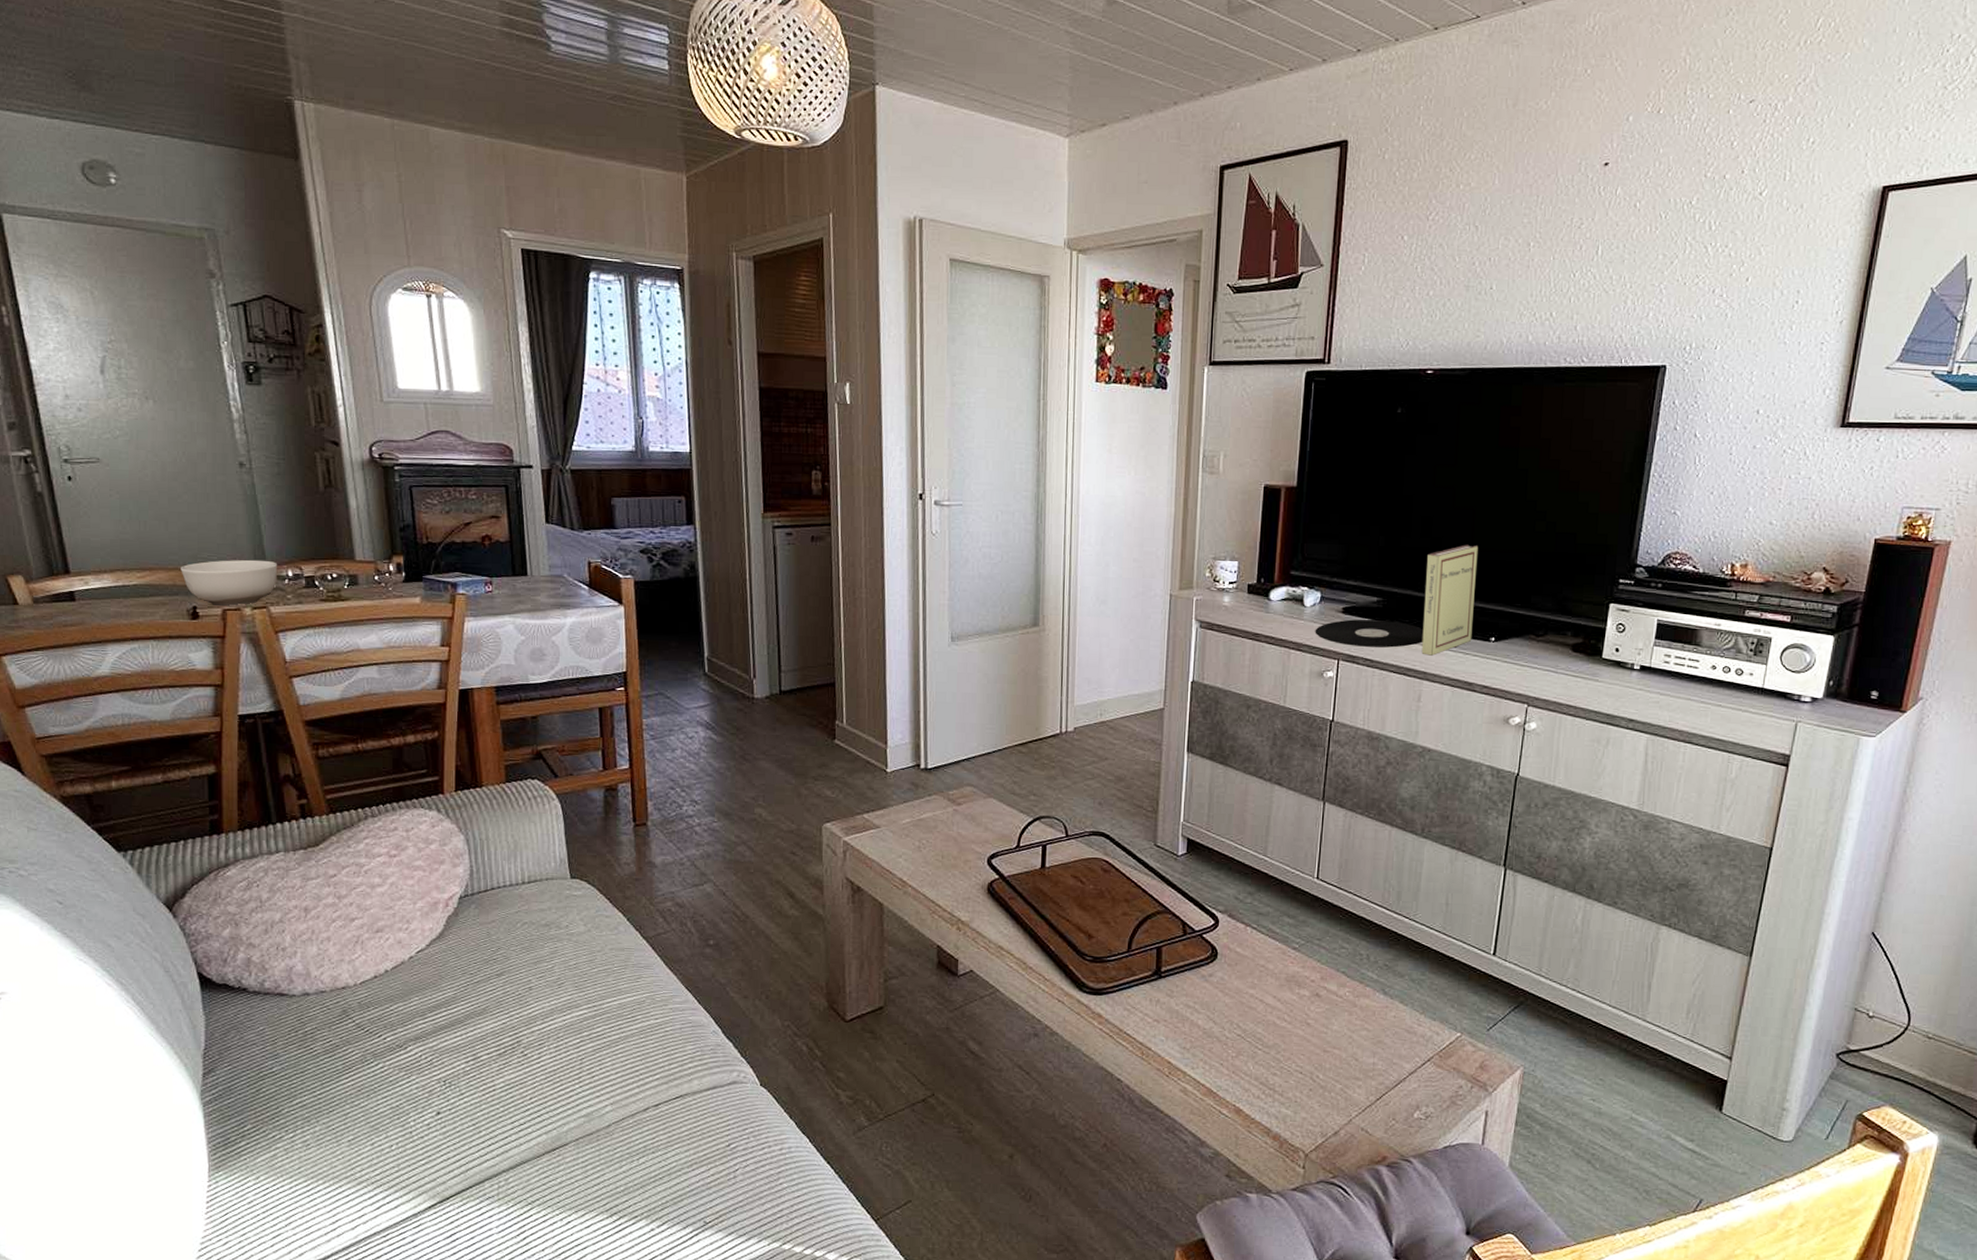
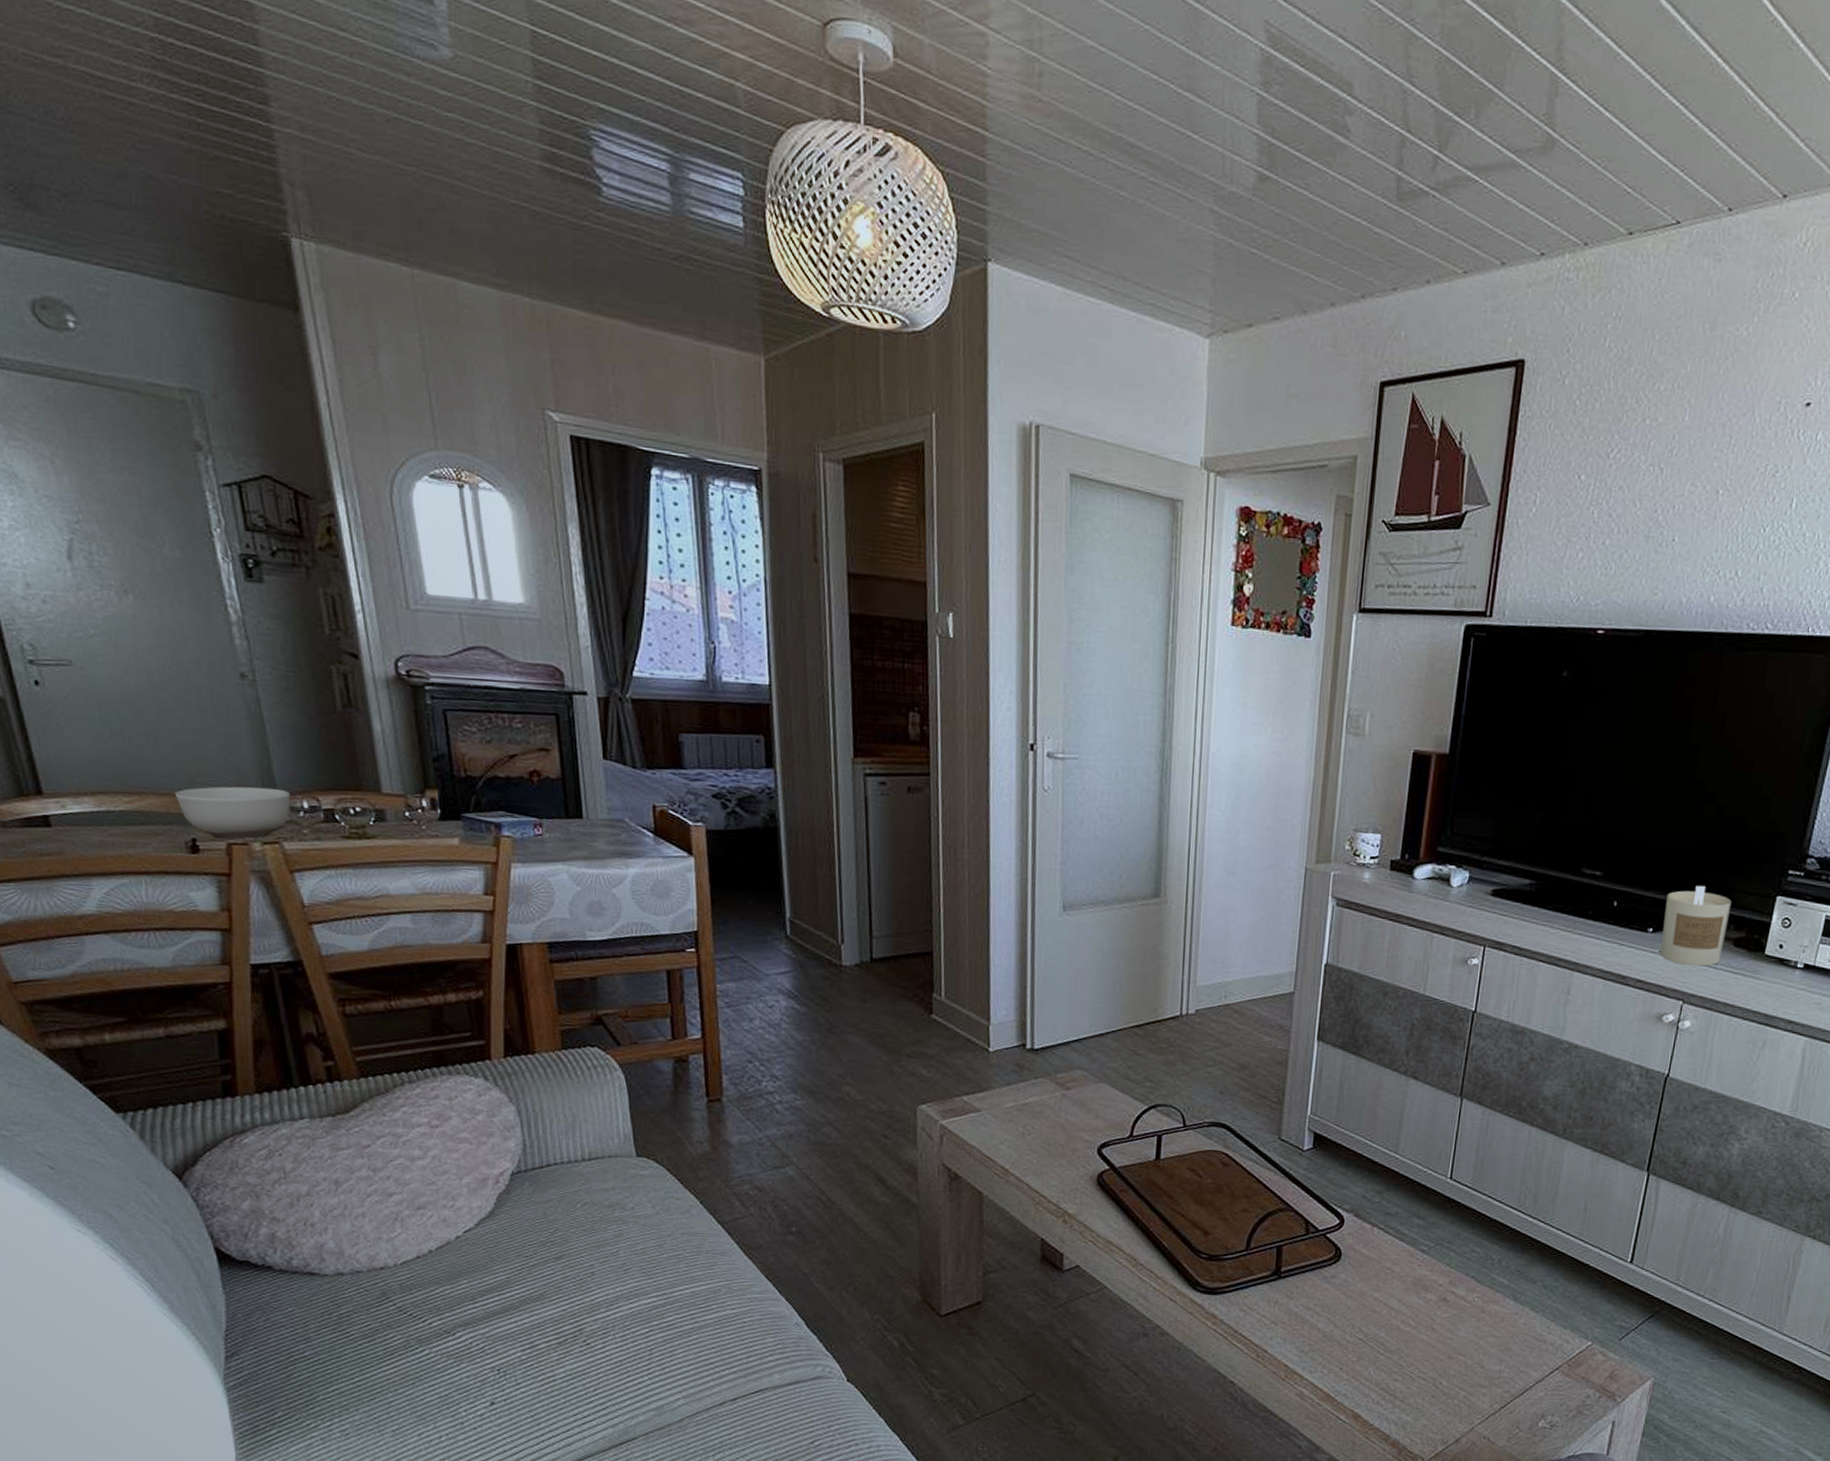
vinyl record: present [1315,619,1424,649] -> none [1460,903,1578,936]
book: present [1421,544,1479,656] -> none [1573,825,1642,946]
candle: none [1503,597,1568,672] -> present [1660,886,1732,967]

